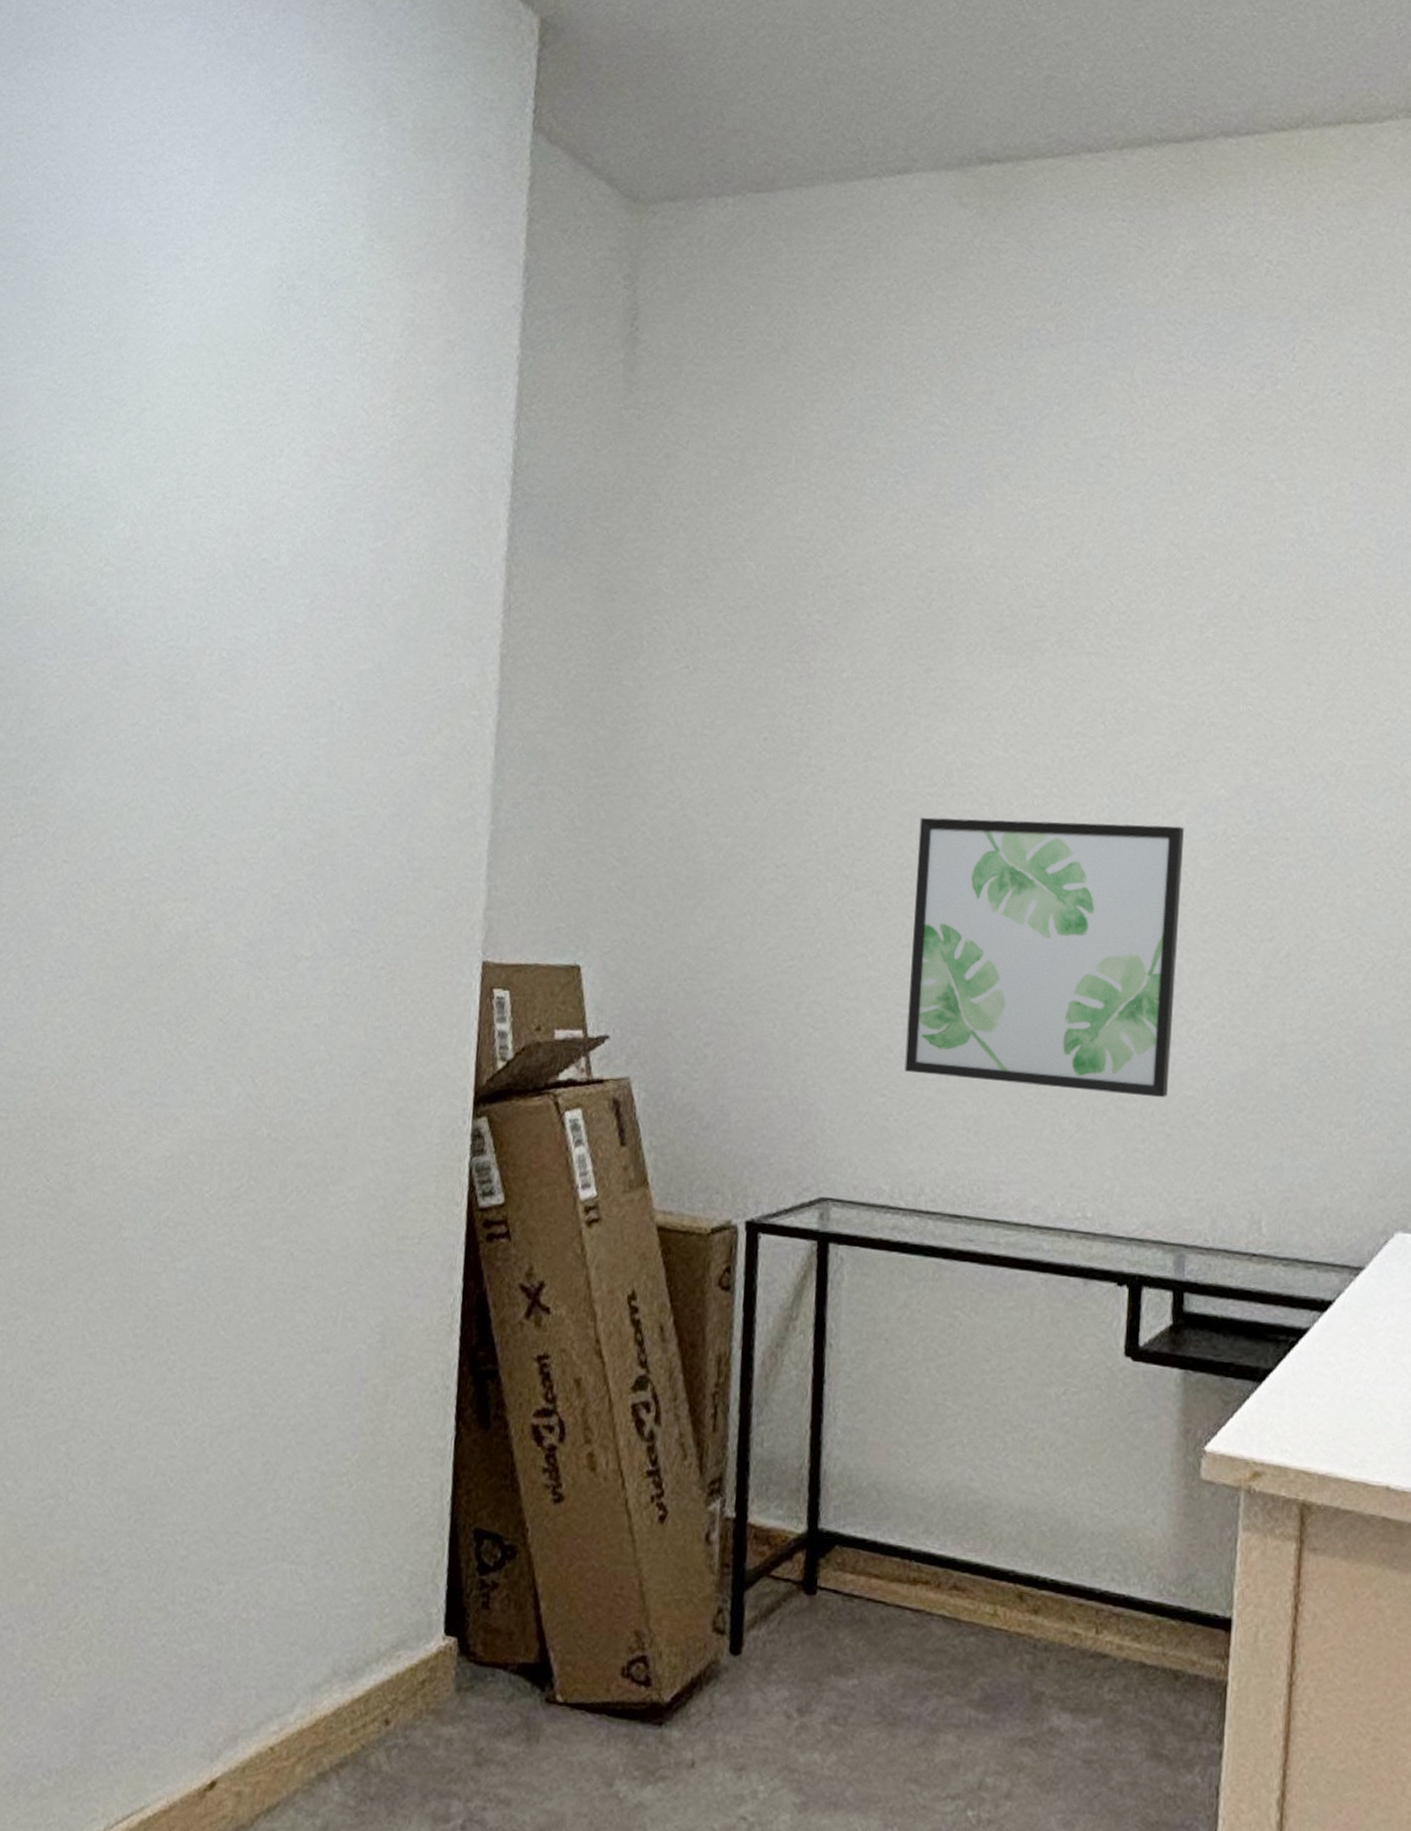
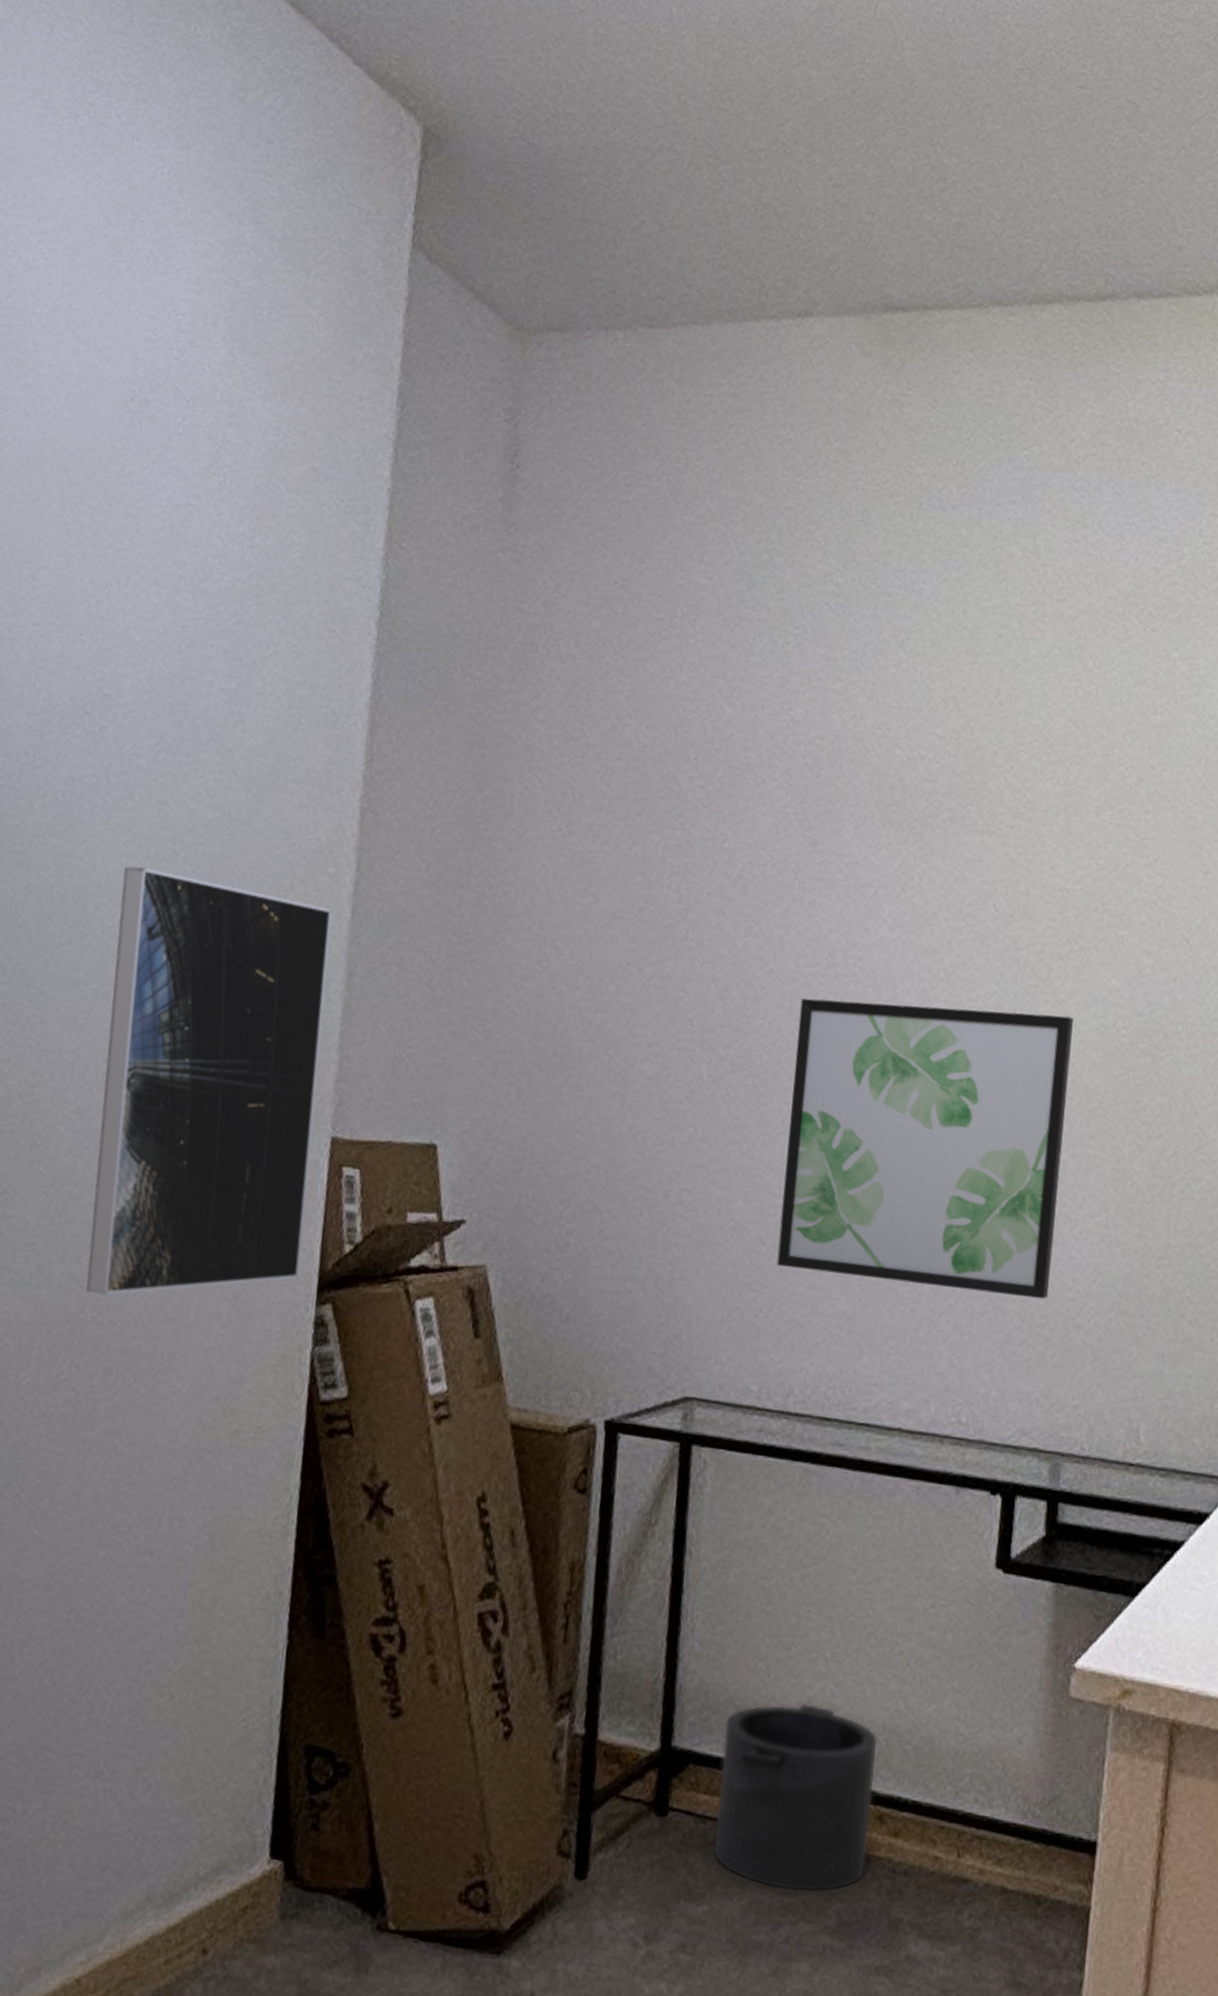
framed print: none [261,716,477,1114] -> present [85,866,332,1296]
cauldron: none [860,1486,1016,1668] -> present [713,1703,878,1893]

